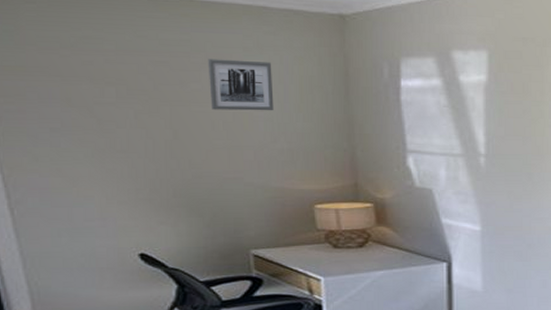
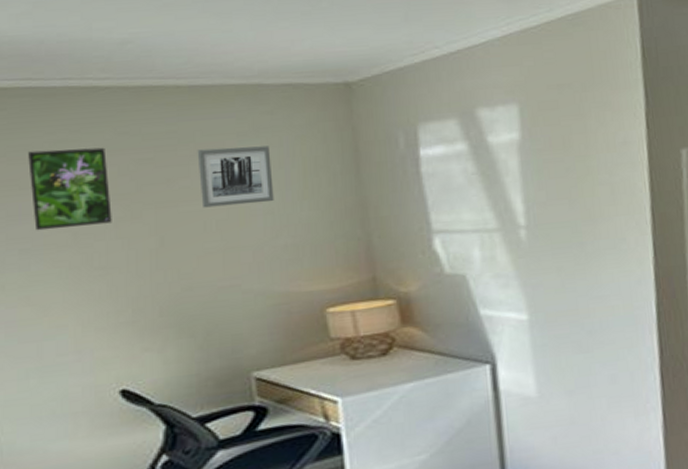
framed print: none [57,43,132,114] -> present [28,147,112,231]

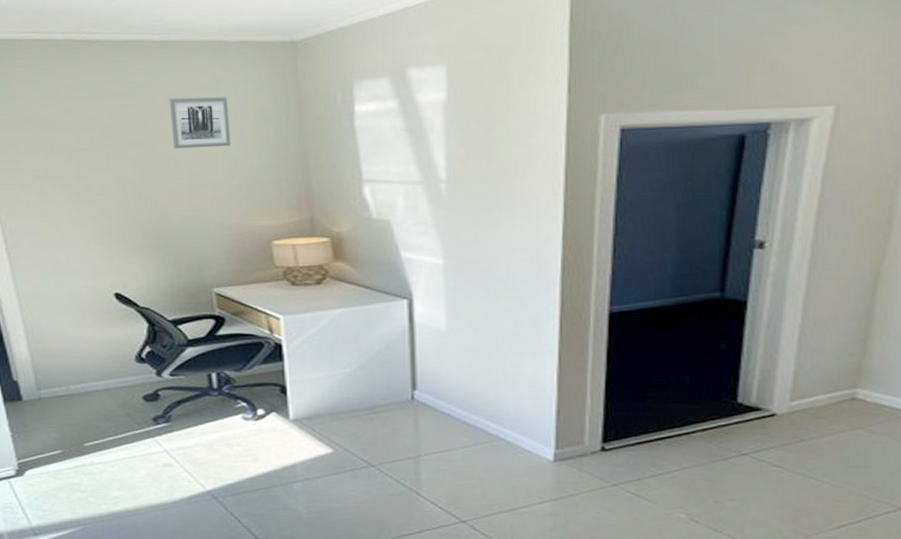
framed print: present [28,147,112,231] -> none [40,93,104,161]

